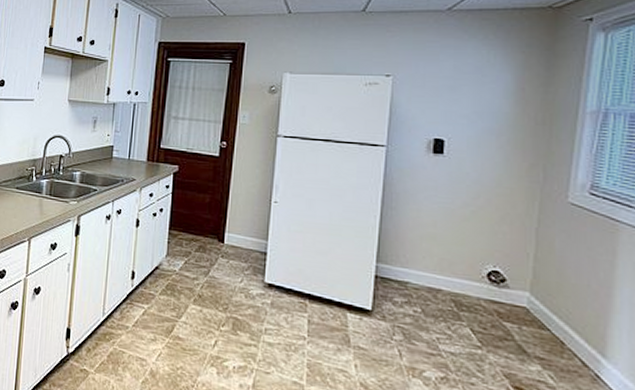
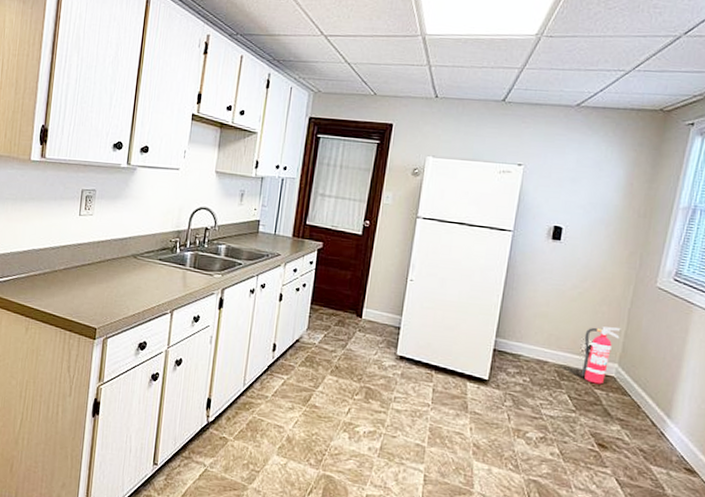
fire extinguisher: none [484,249,529,316] -> present [582,327,621,385]

